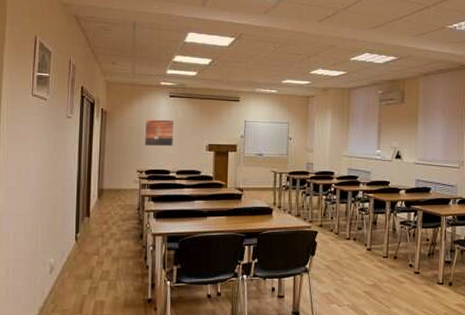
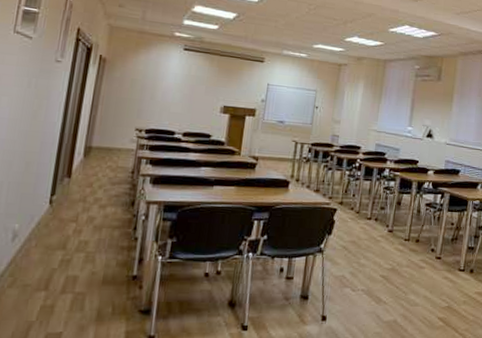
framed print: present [144,119,175,147] -> none [147,72,187,105]

